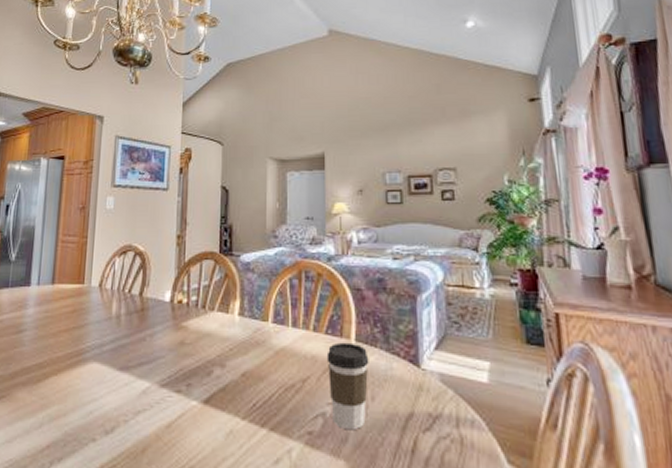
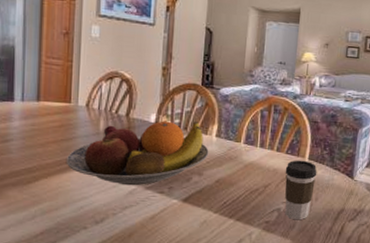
fruit bowl: none [76,298,231,383] -> present [65,121,209,186]

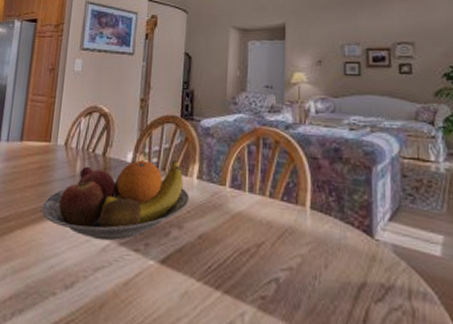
coffee cup: present [285,160,317,220] -> none [281,209,323,298]

